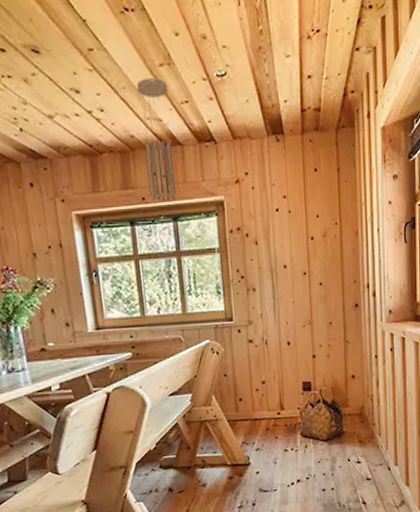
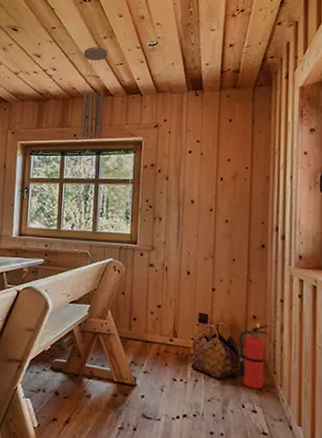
fire extinguisher: none [341,381,367,443] -> present [238,323,269,389]

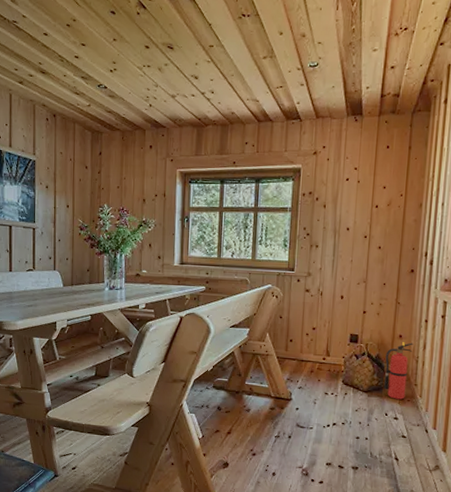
wind chime: present [81,47,108,139] -> none [240,68,268,166]

